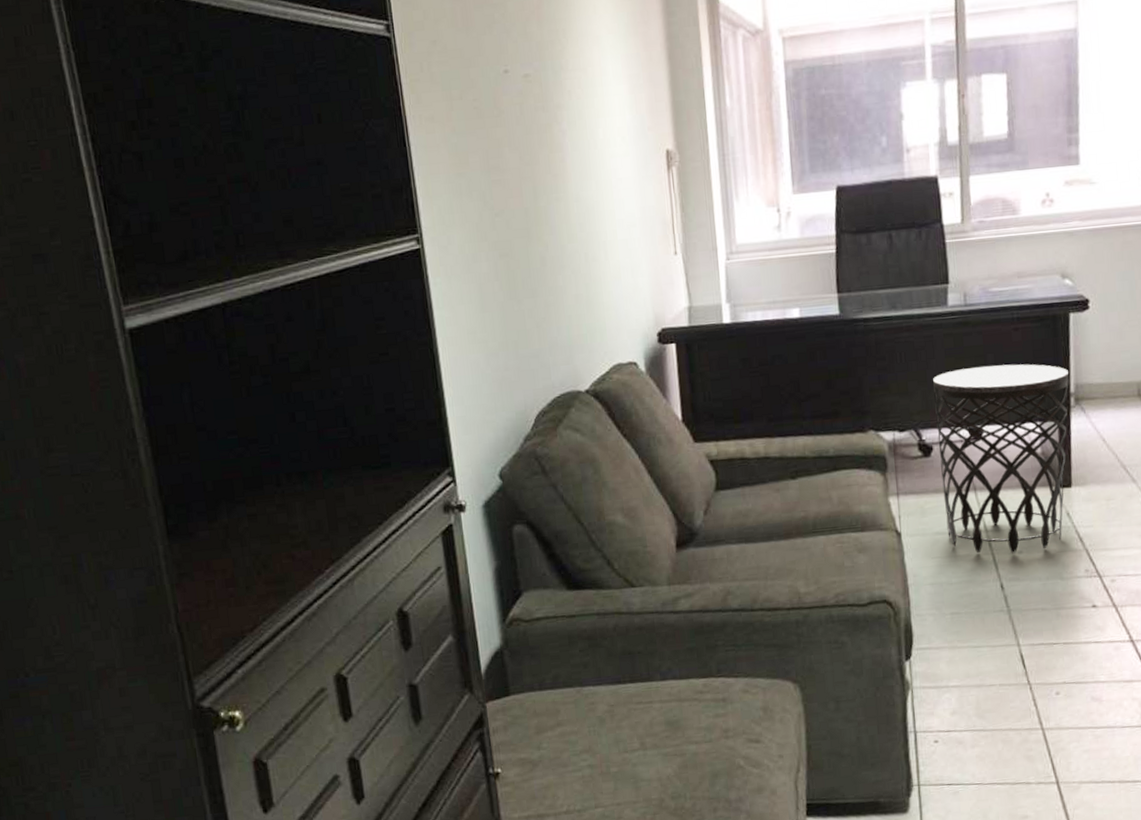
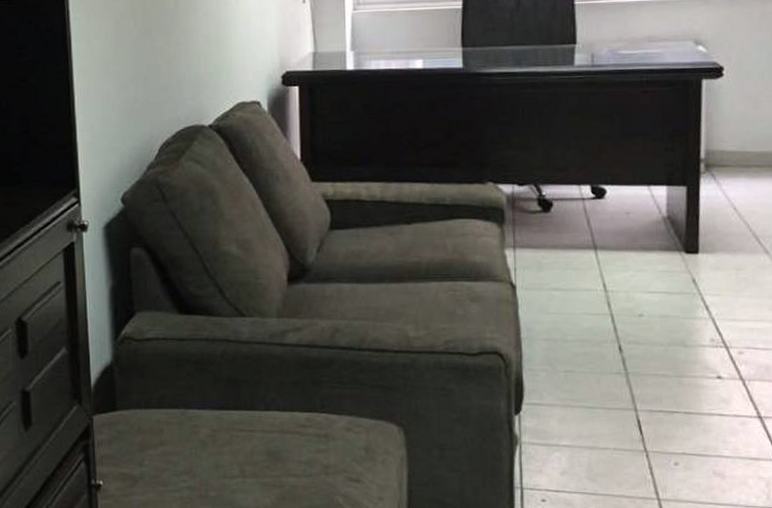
side table: present [933,364,1069,554] -> none [556,126,700,316]

